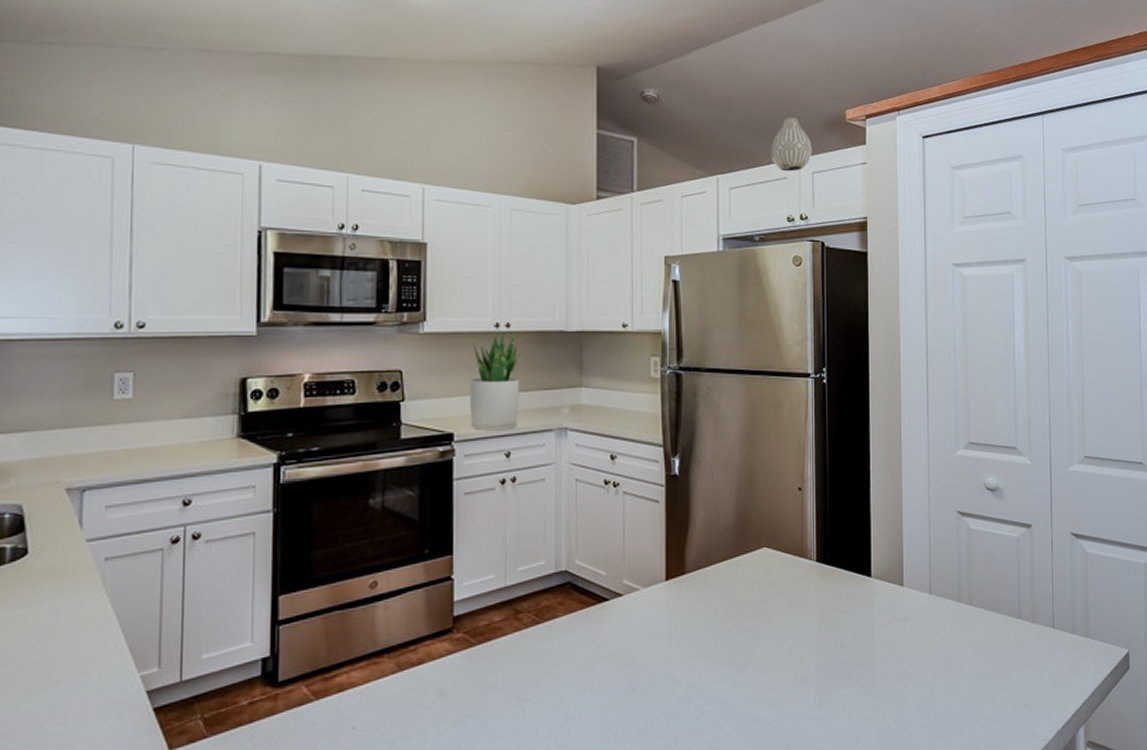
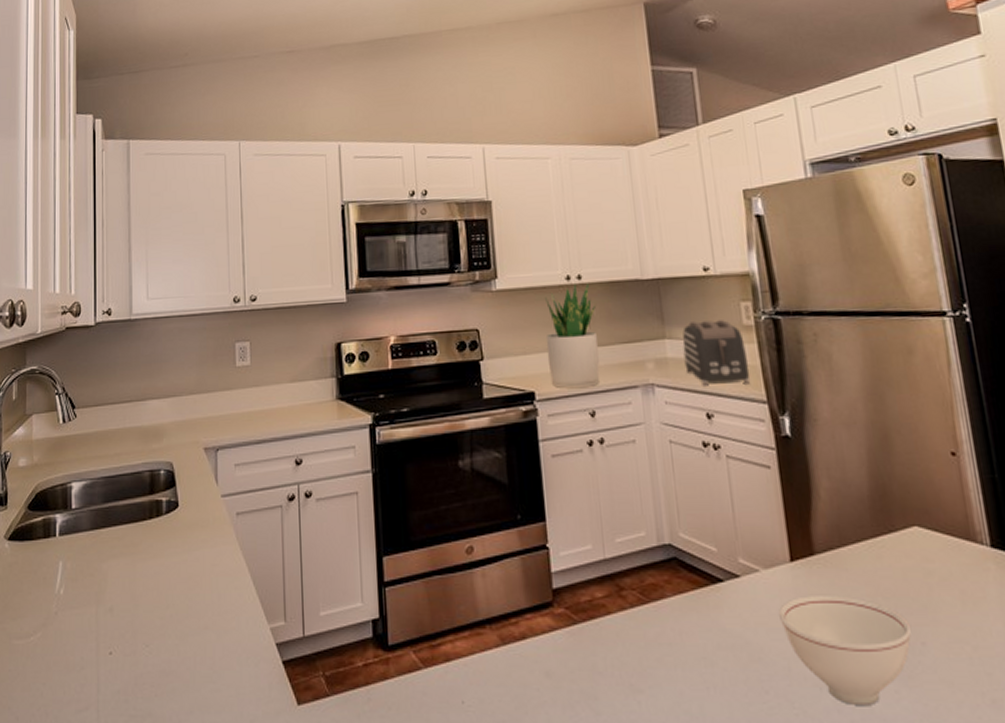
toaster: none [597,372,652,432] -> present [682,320,750,388]
bowl: none [650,606,752,693] -> present [778,594,912,705]
vase: present [770,117,812,172] -> none [855,17,910,80]

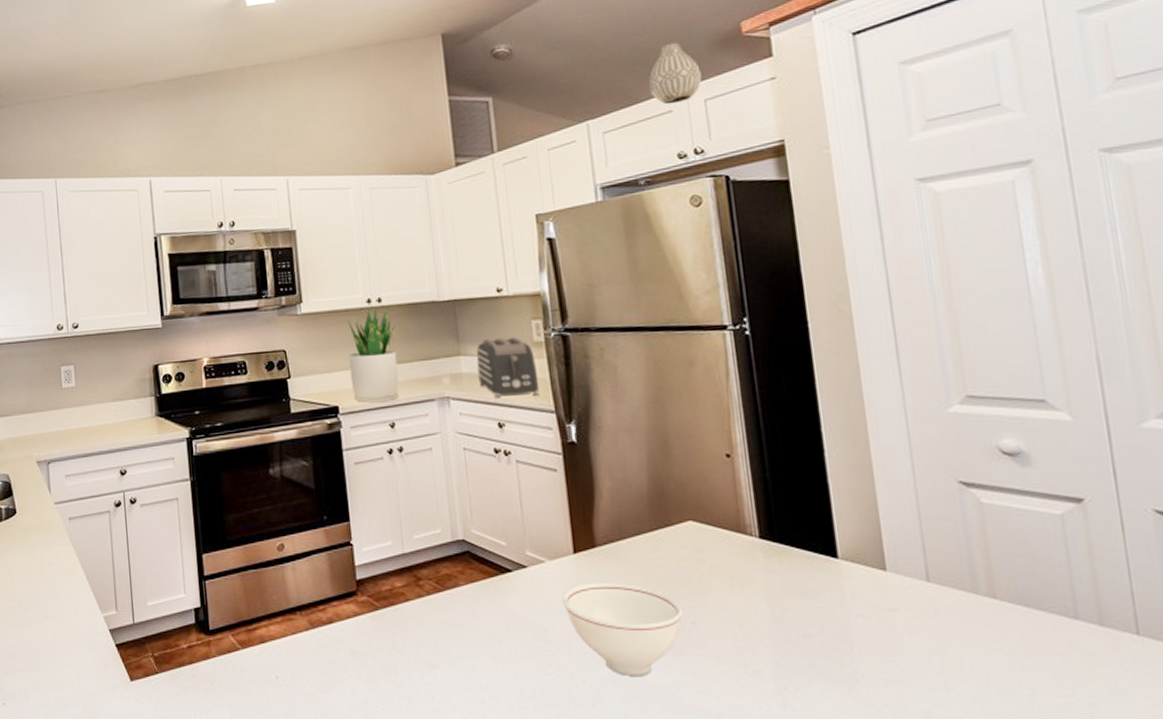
vase: none [855,17,910,80] -> present [648,42,702,105]

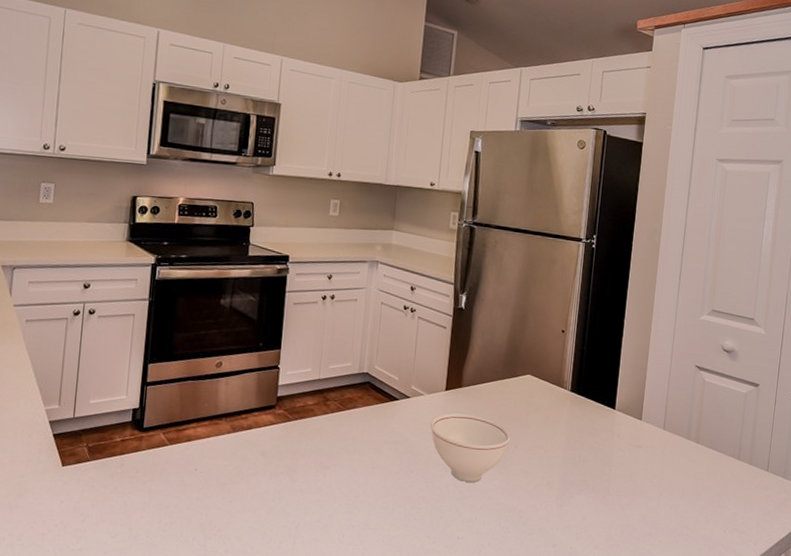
planter: present [347,305,399,403] -> none [303,178,347,258]
toaster: present [476,337,540,400] -> none [402,221,448,271]
vase: present [648,42,702,105] -> none [568,23,605,70]

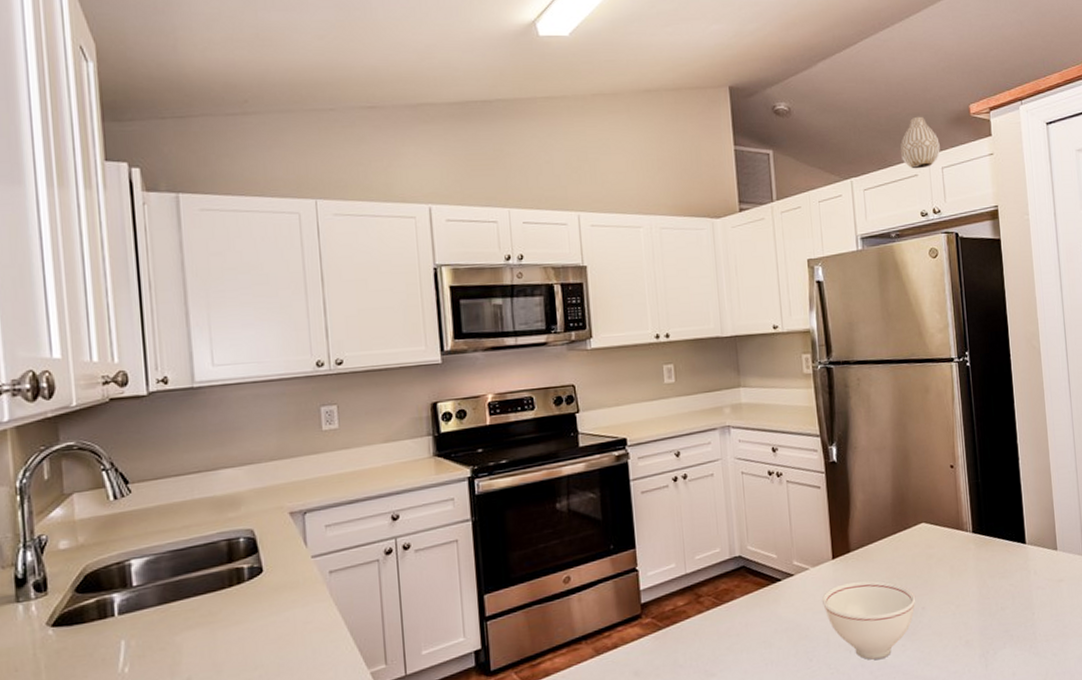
vase: none [568,23,605,70] -> present [899,116,940,169]

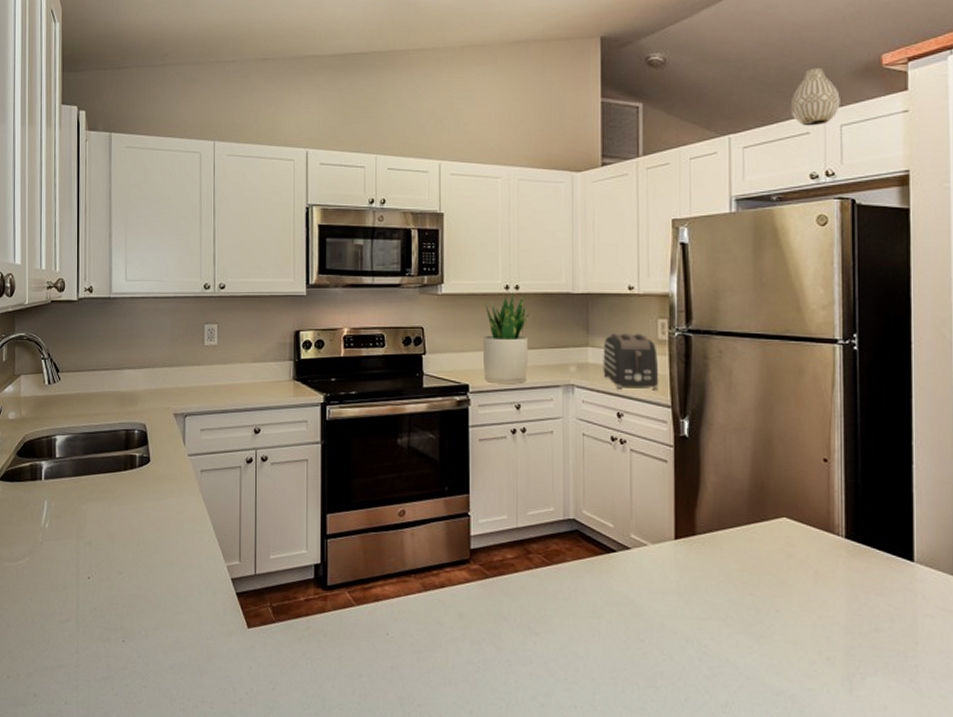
planter: none [636,340,684,435] -> present [482,292,529,385]
toaster: none [754,370,808,427] -> present [603,333,659,392]
bowl: present [821,580,916,660] -> none [659,567,769,656]

